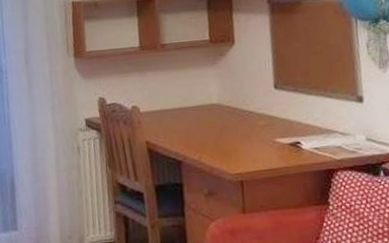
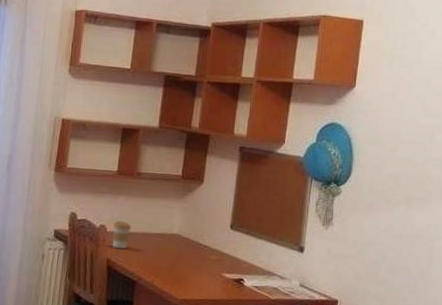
coffee cup: none [146,98,166,129] -> present [112,220,131,249]

